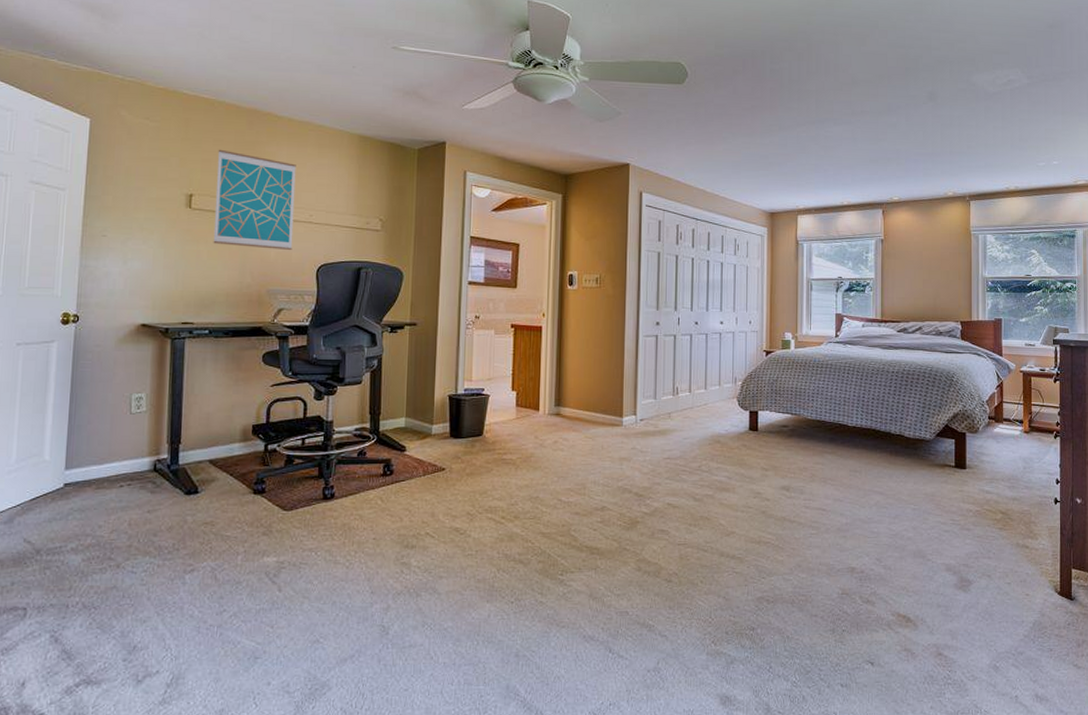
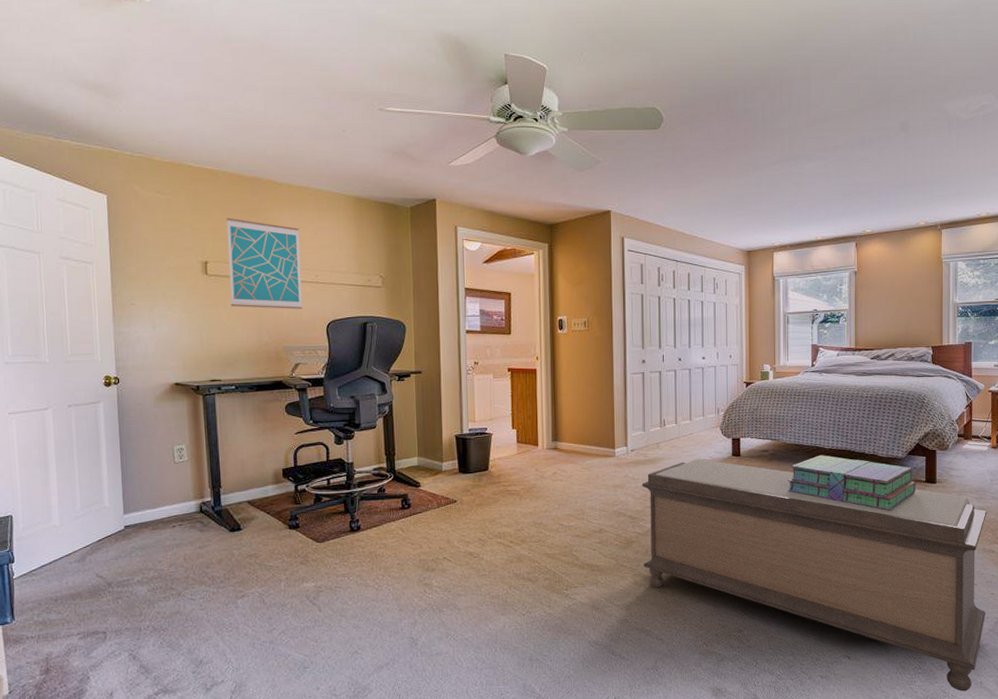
bench: none [648,432,1020,707] -> present [642,459,987,692]
stack of books: none [808,433,944,498] -> present [787,455,915,511]

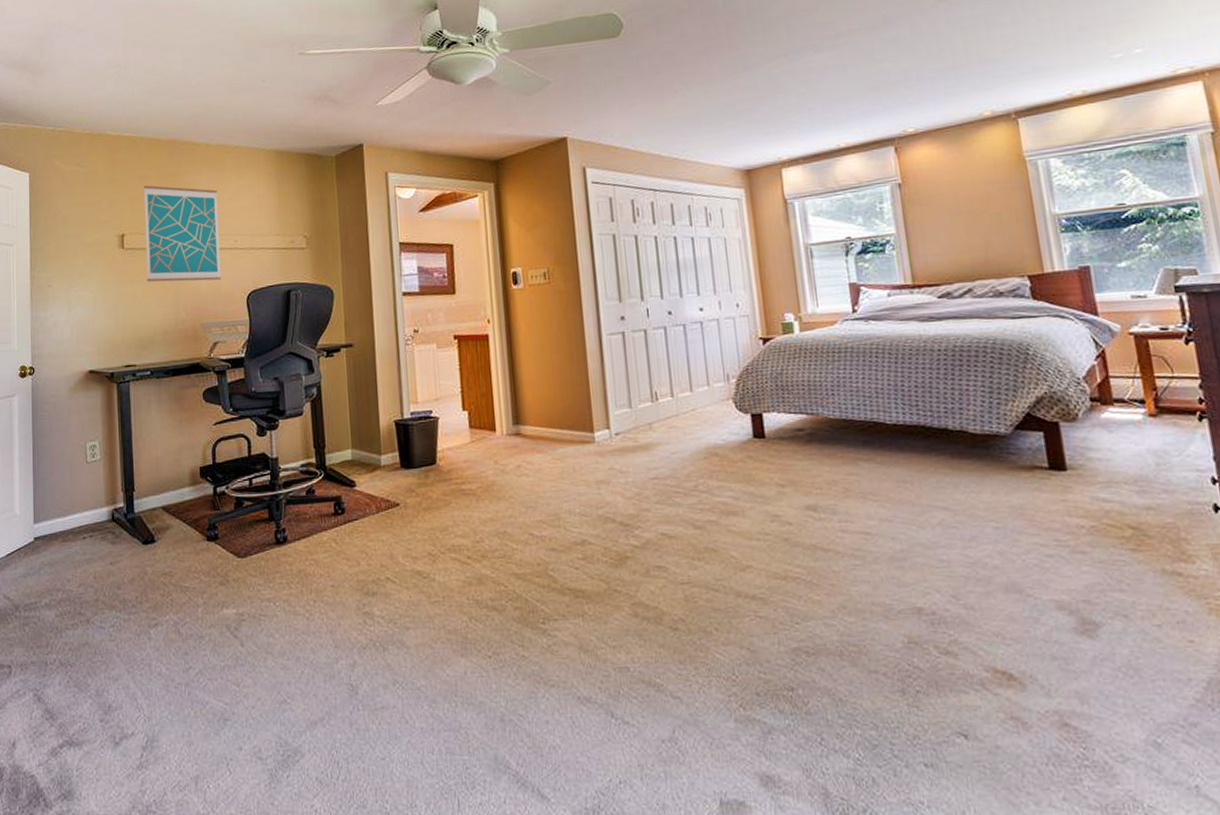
bench: present [642,459,987,692] -> none [633,443,1186,800]
stack of books: present [787,455,915,511] -> none [836,433,1036,513]

